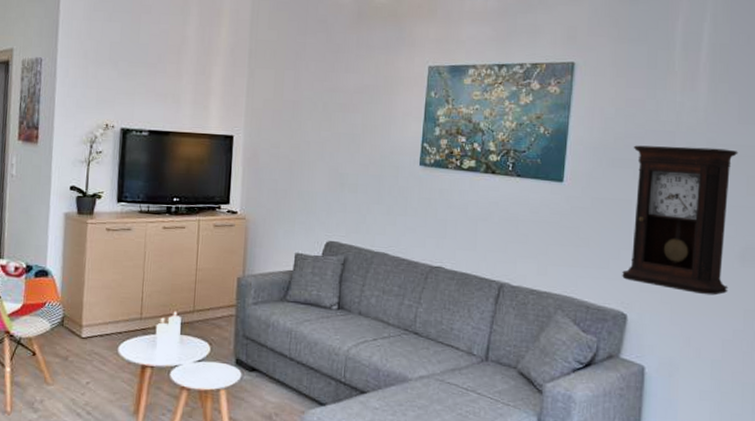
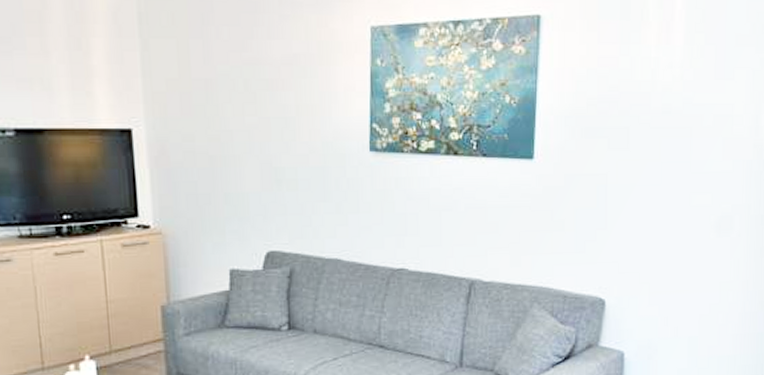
pendulum clock: present [622,145,738,296] -> none [599,109,715,271]

